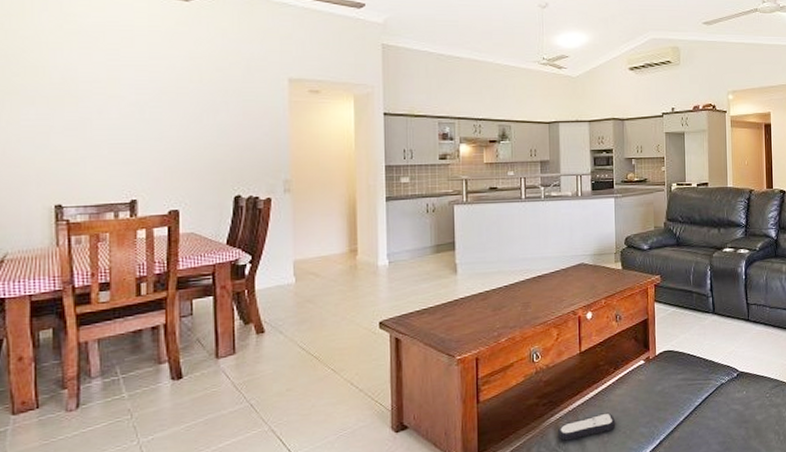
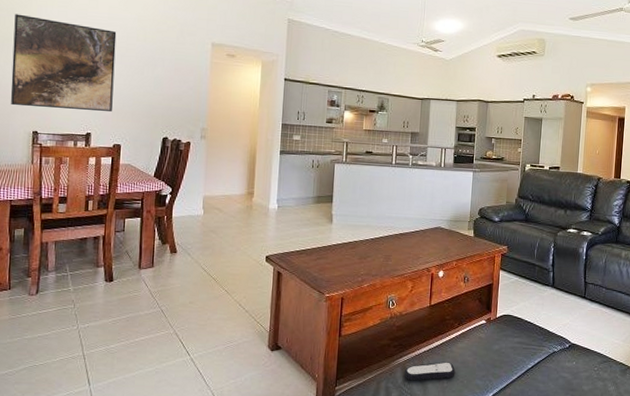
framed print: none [18,61,163,176] -> present [10,14,117,111]

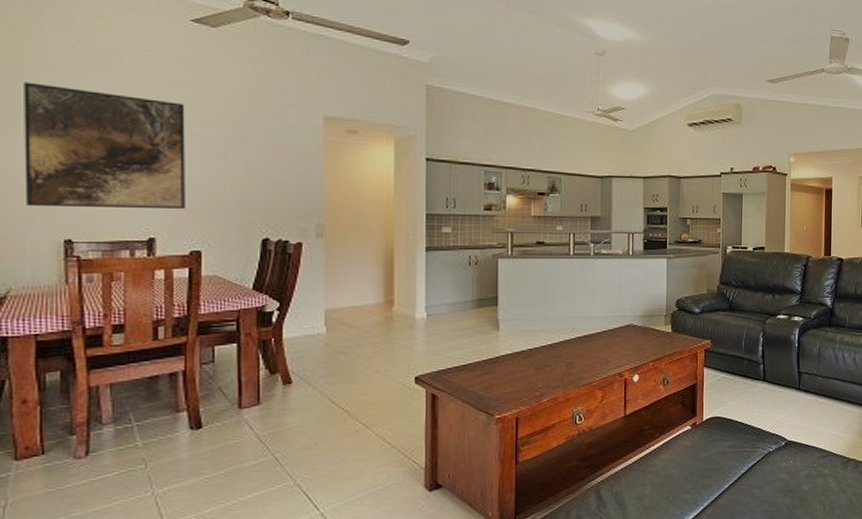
remote control: present [404,362,456,381] -> none [598,477,659,505]

